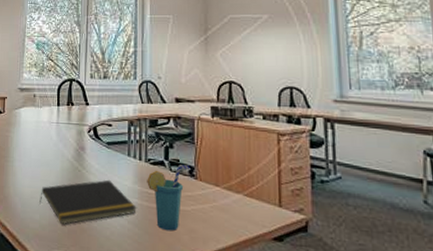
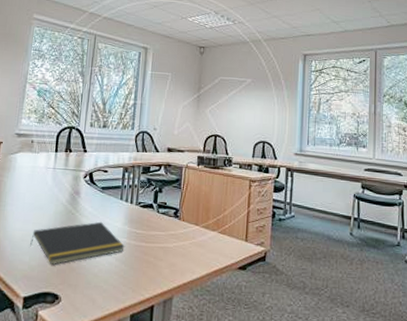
cup: present [147,165,190,231] -> none [136,207,176,266]

